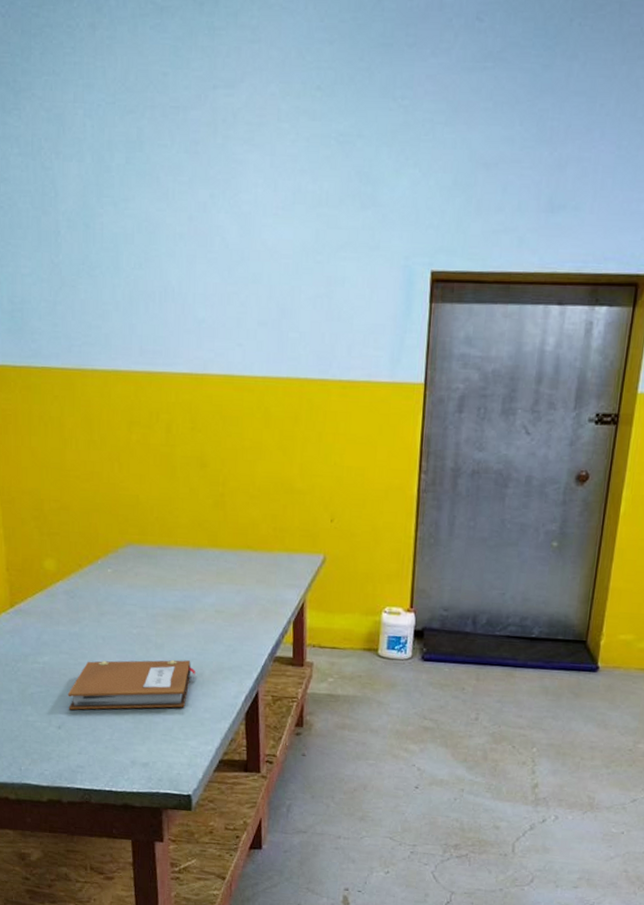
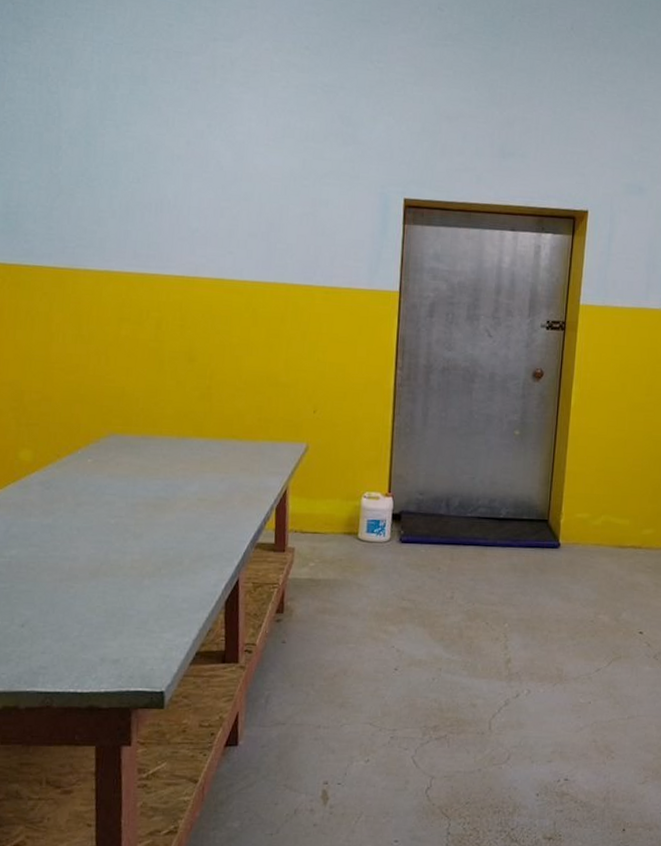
notebook: present [67,659,195,710] -> none [34,549,175,606]

